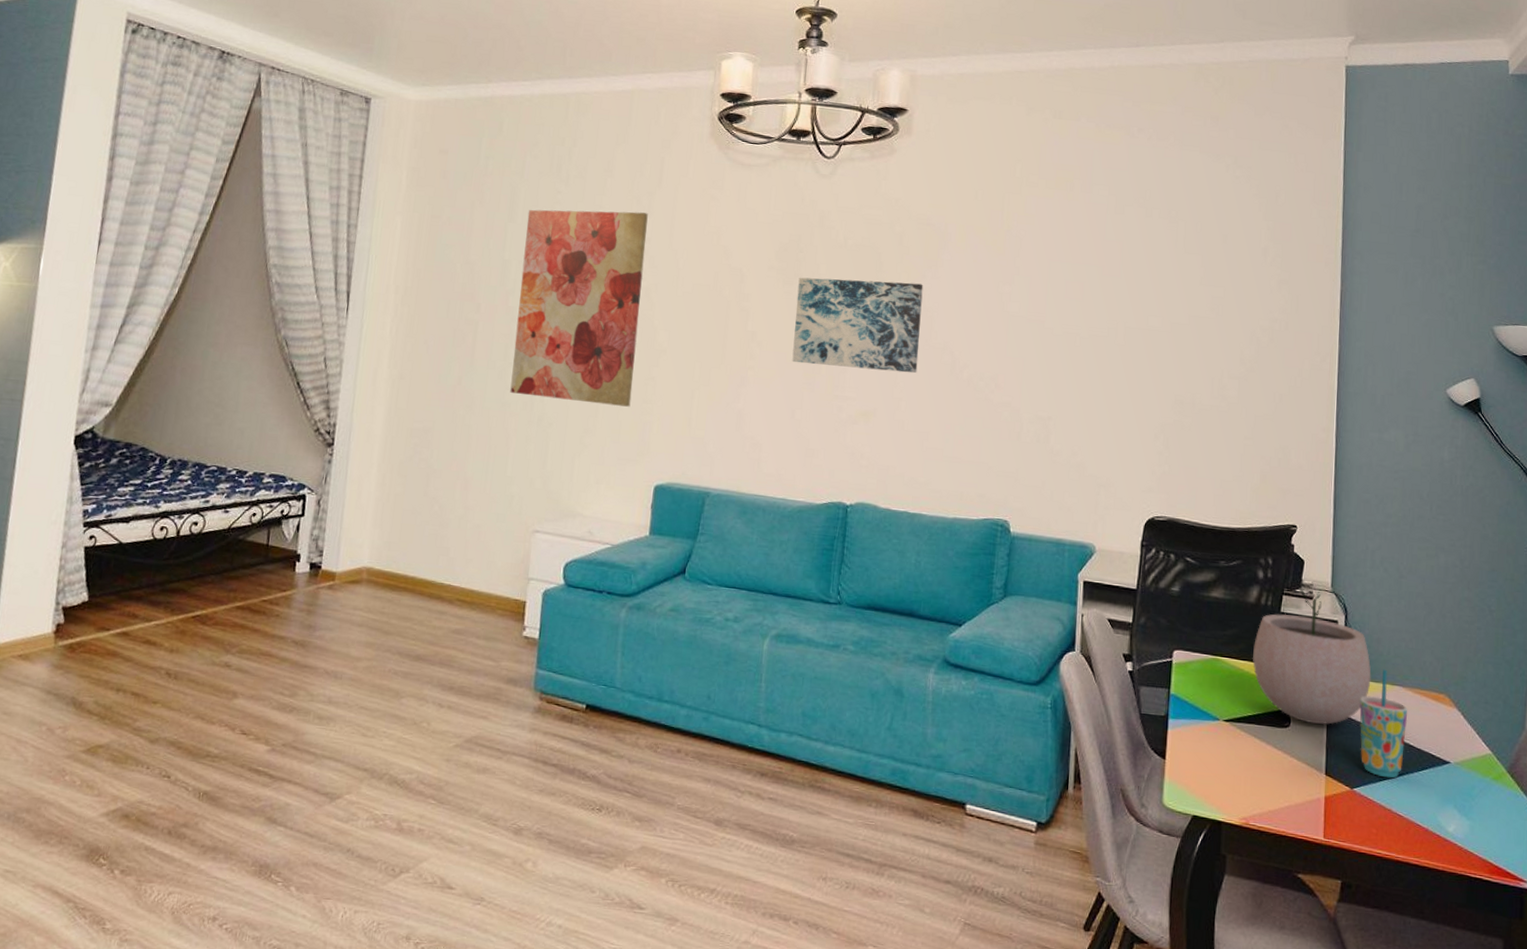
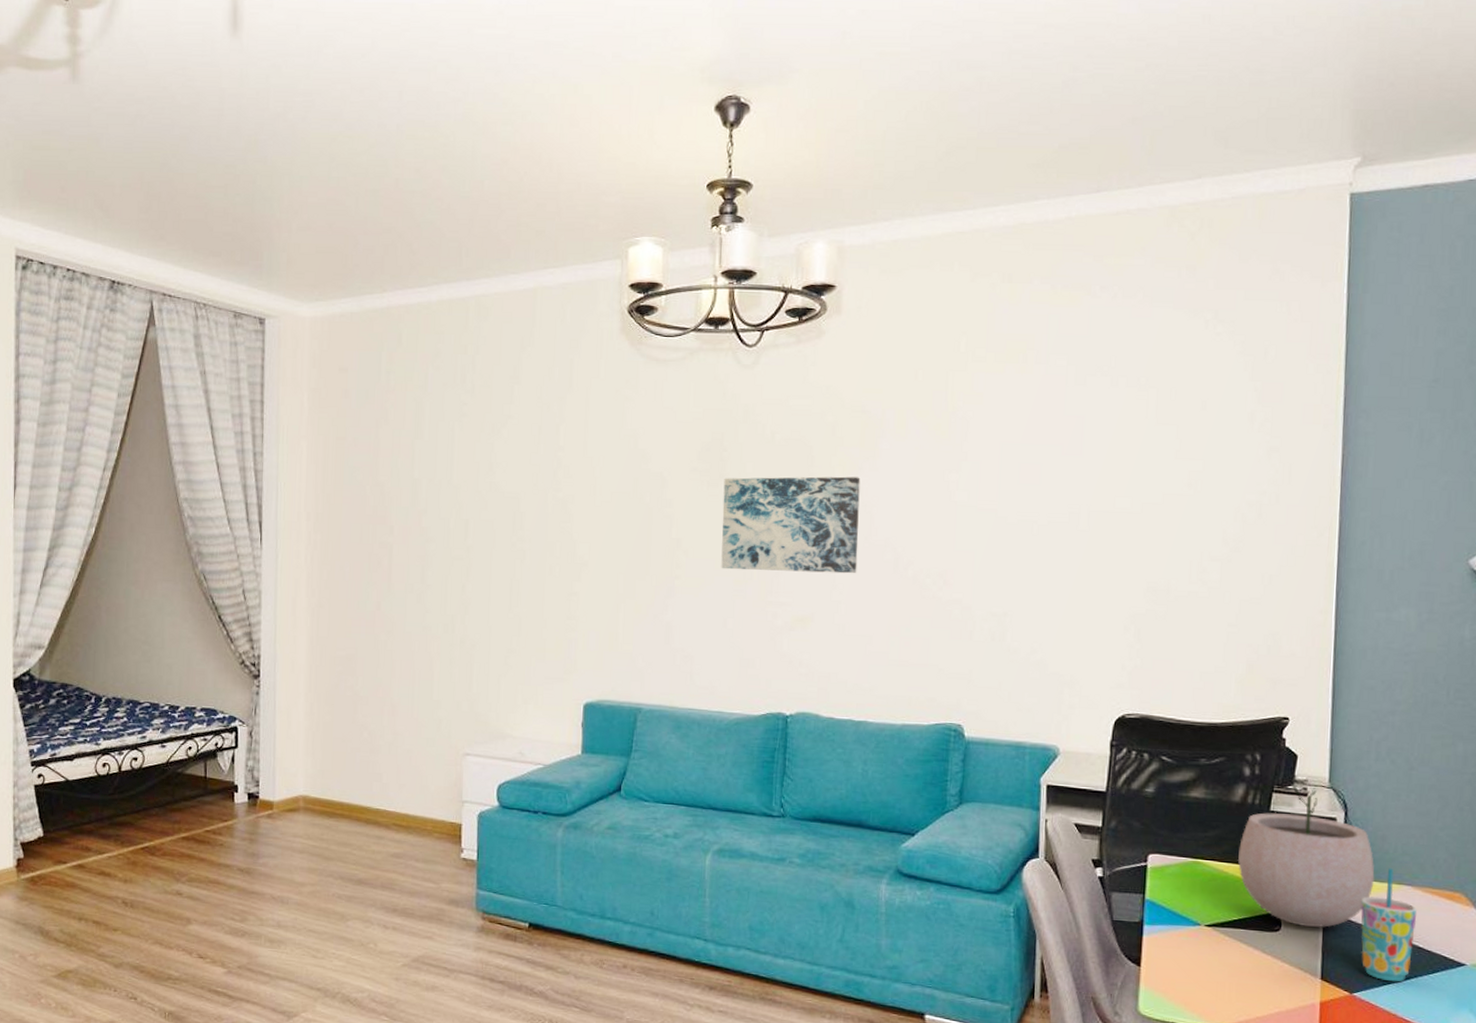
wall art: present [510,209,648,407] -> none [430,419,560,624]

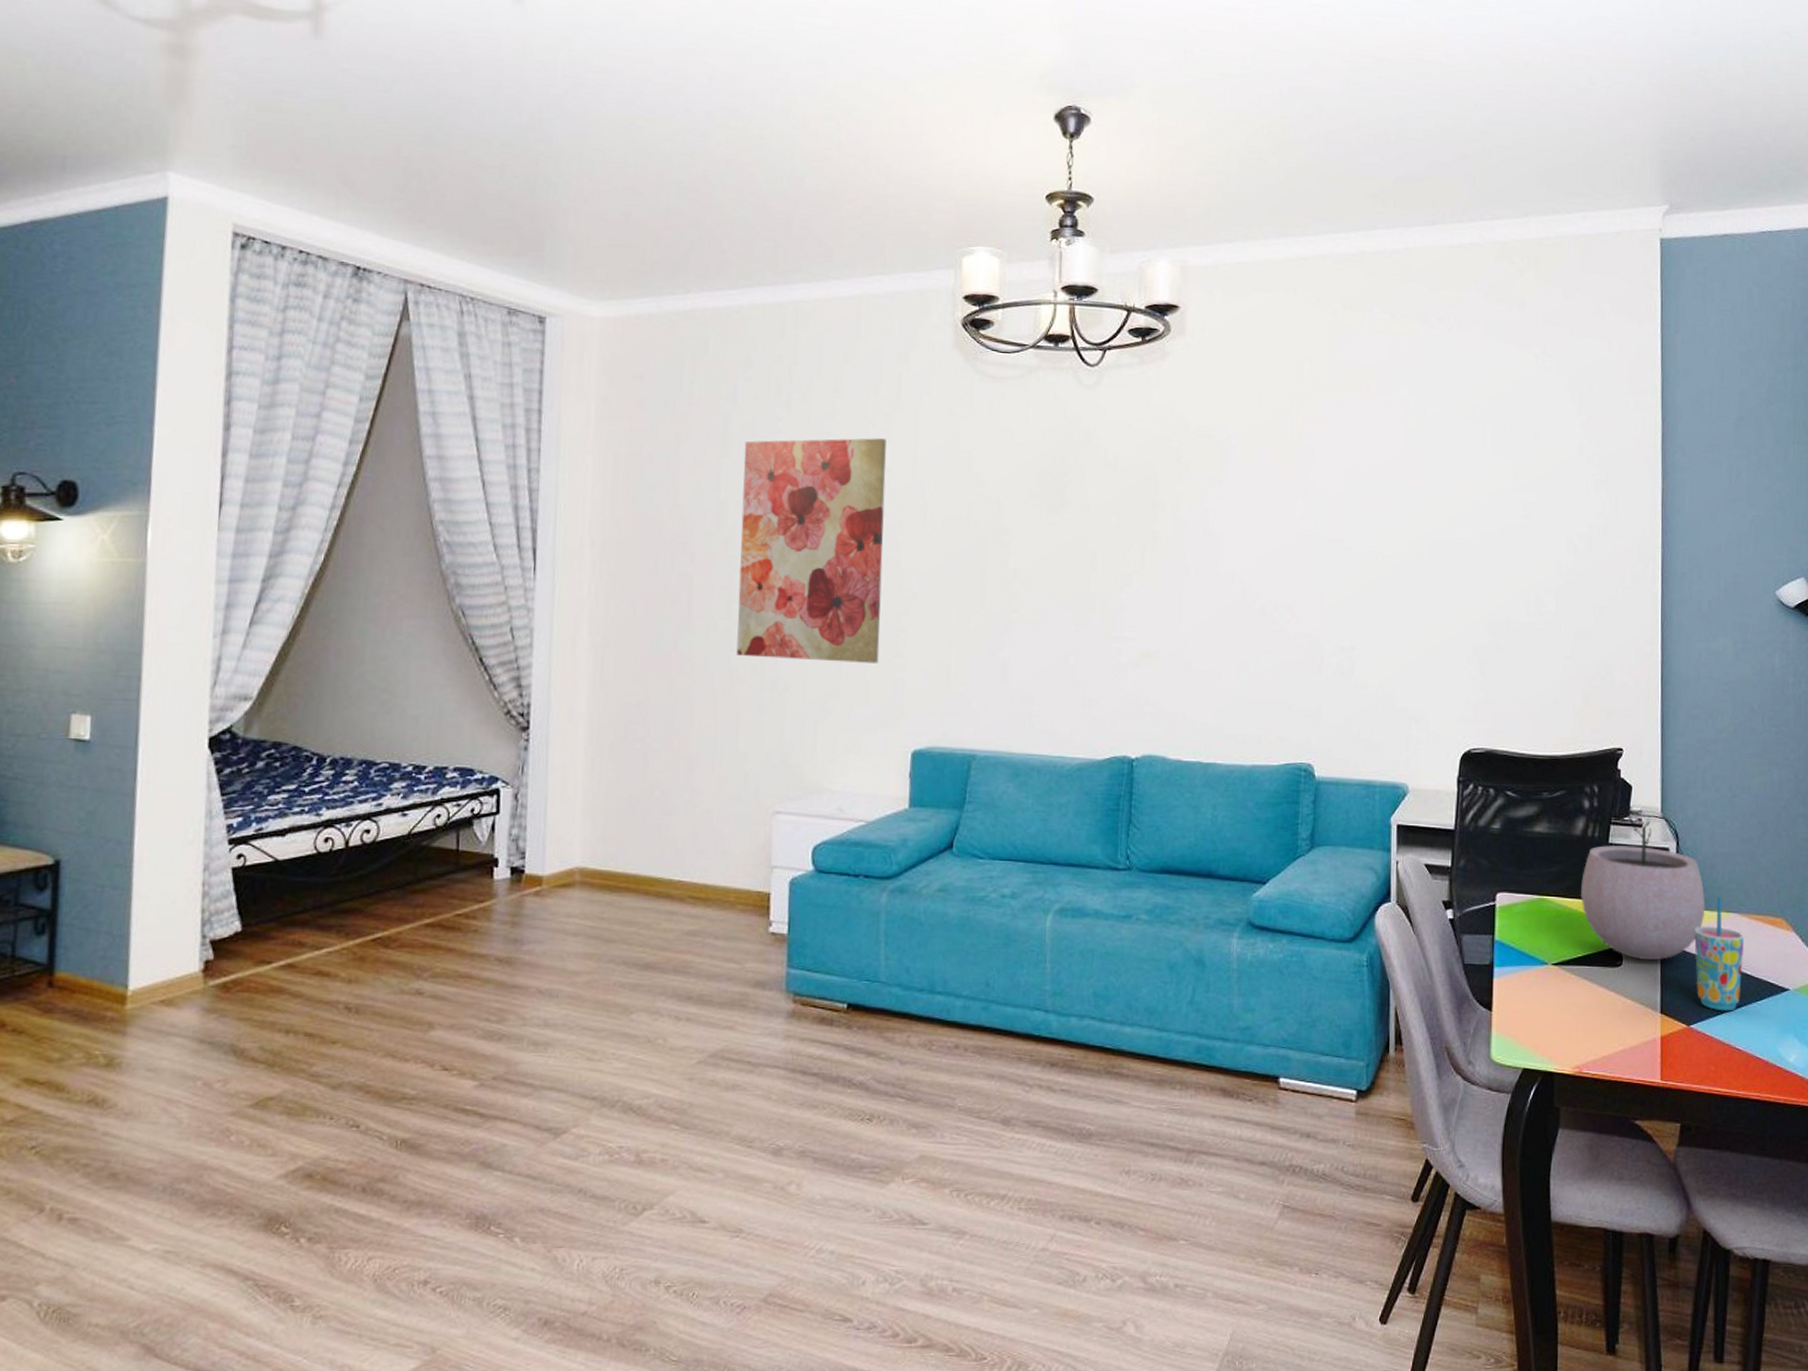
wall art: none [430,419,560,624] -> present [736,438,887,663]
wall art: present [721,476,860,574] -> none [1062,504,1206,607]

